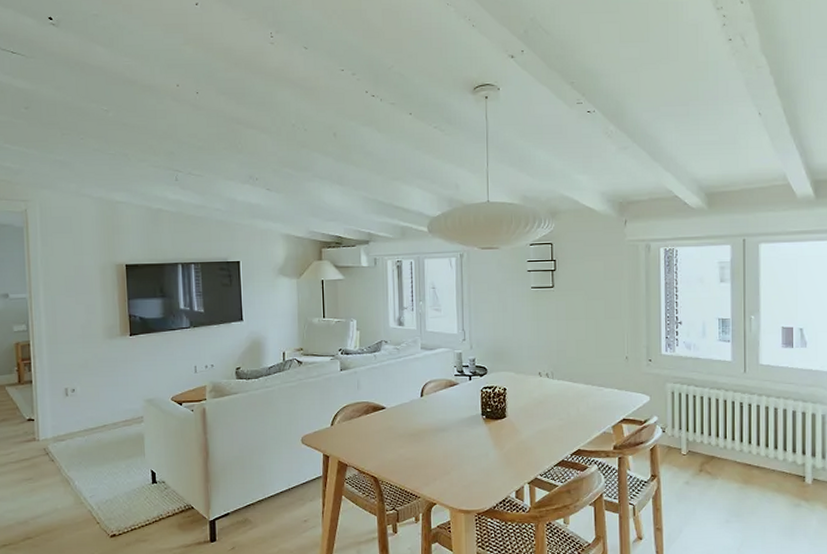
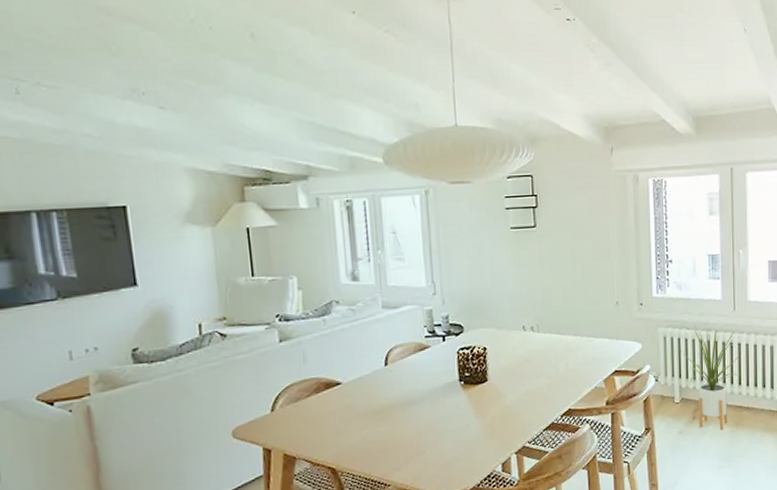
house plant: none [687,383,751,486] -> present [679,325,741,431]

